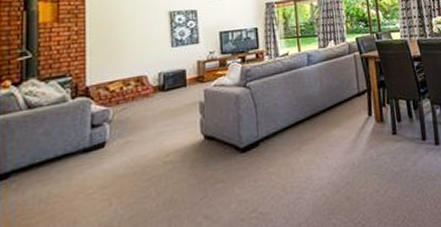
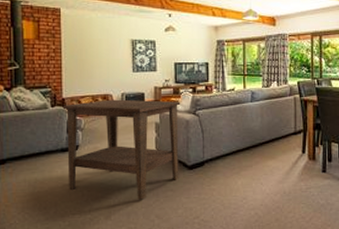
side table: none [86,74,230,200] -> present [62,99,181,200]

